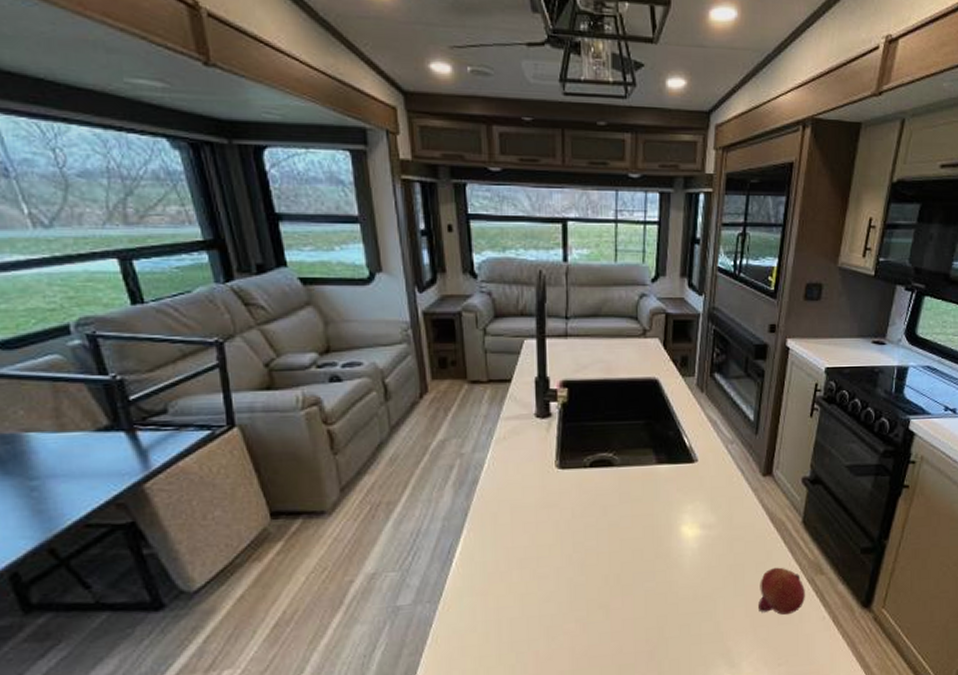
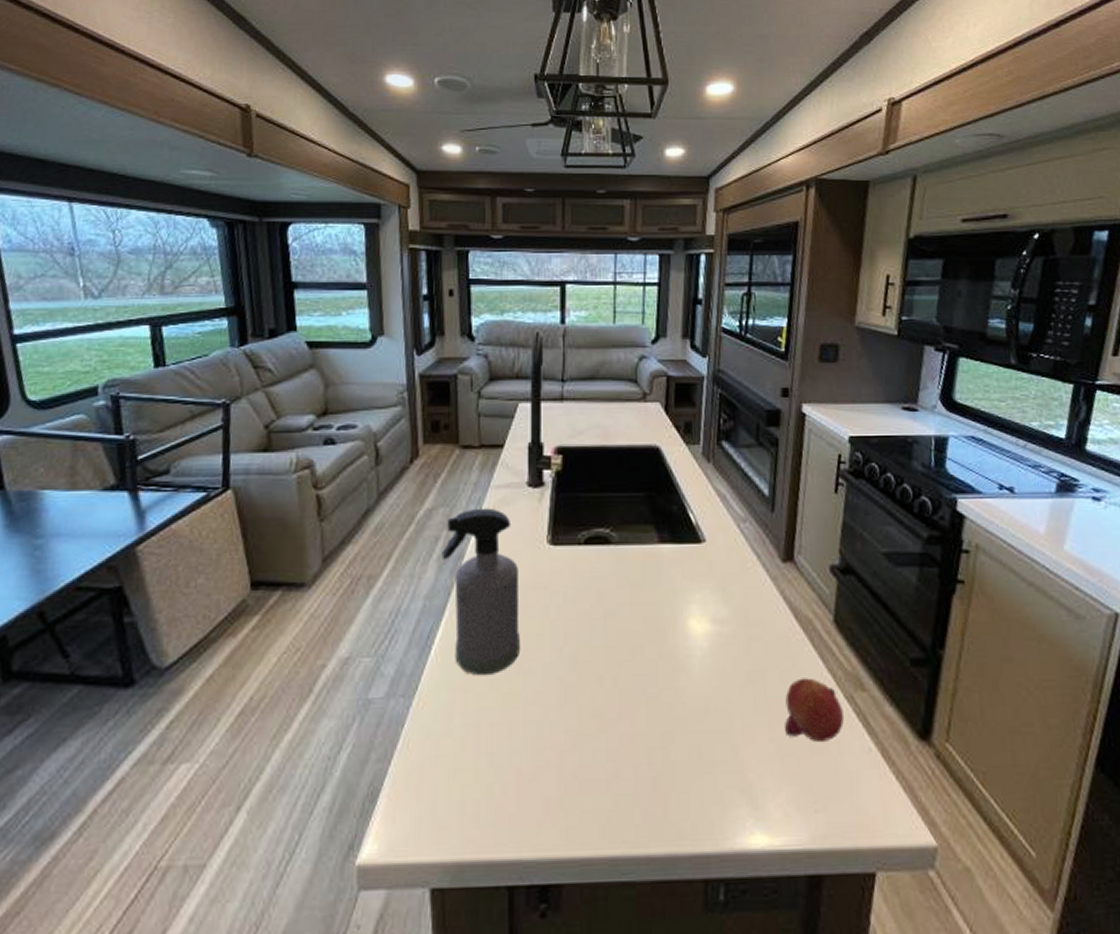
spray bottle: none [457,438,534,582] -> present [441,508,520,676]

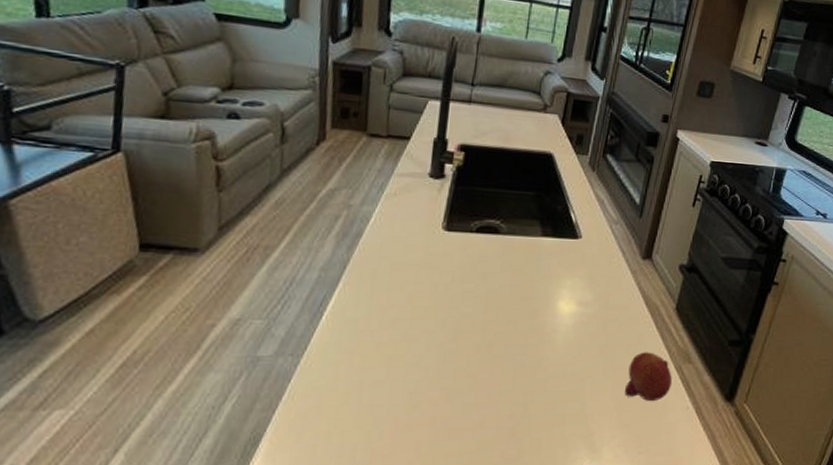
spray bottle: present [441,508,520,676] -> none [340,192,413,340]

